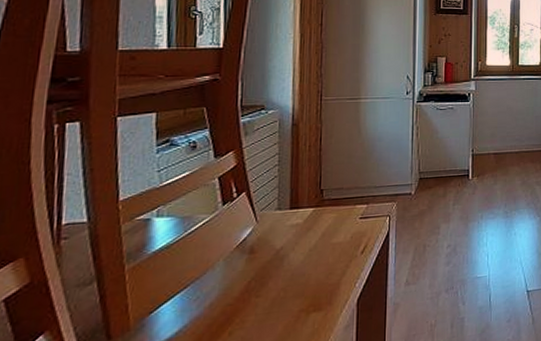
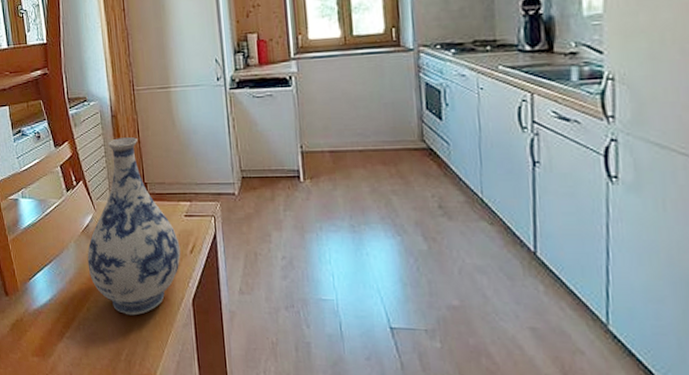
vase: none [237,145,351,330] -> present [87,137,181,316]

